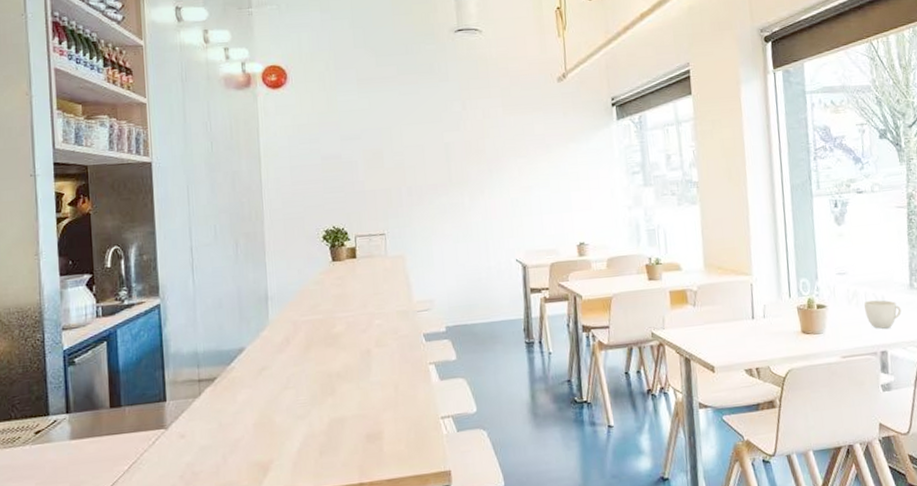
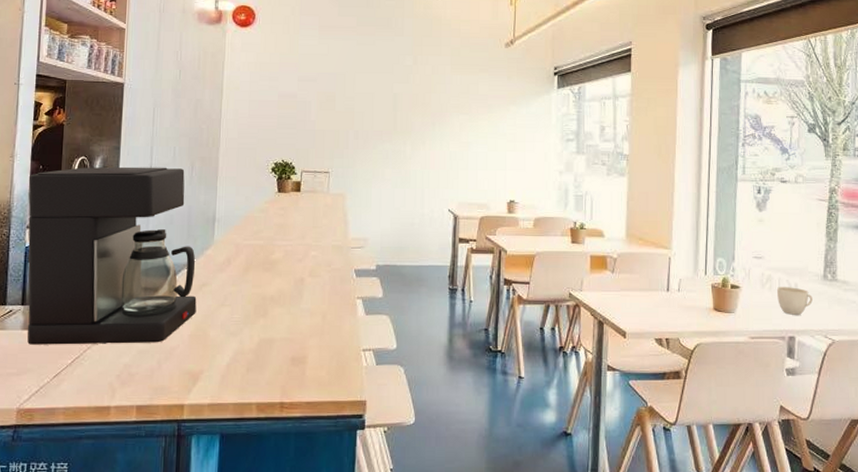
coffee maker: none [58,247,258,455] -> present [27,166,197,345]

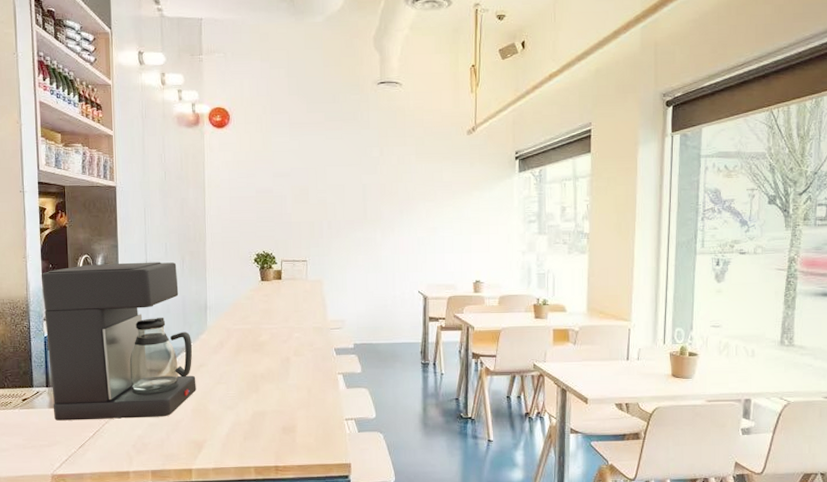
cup: present [777,287,813,315] -> none [734,353,769,379]

